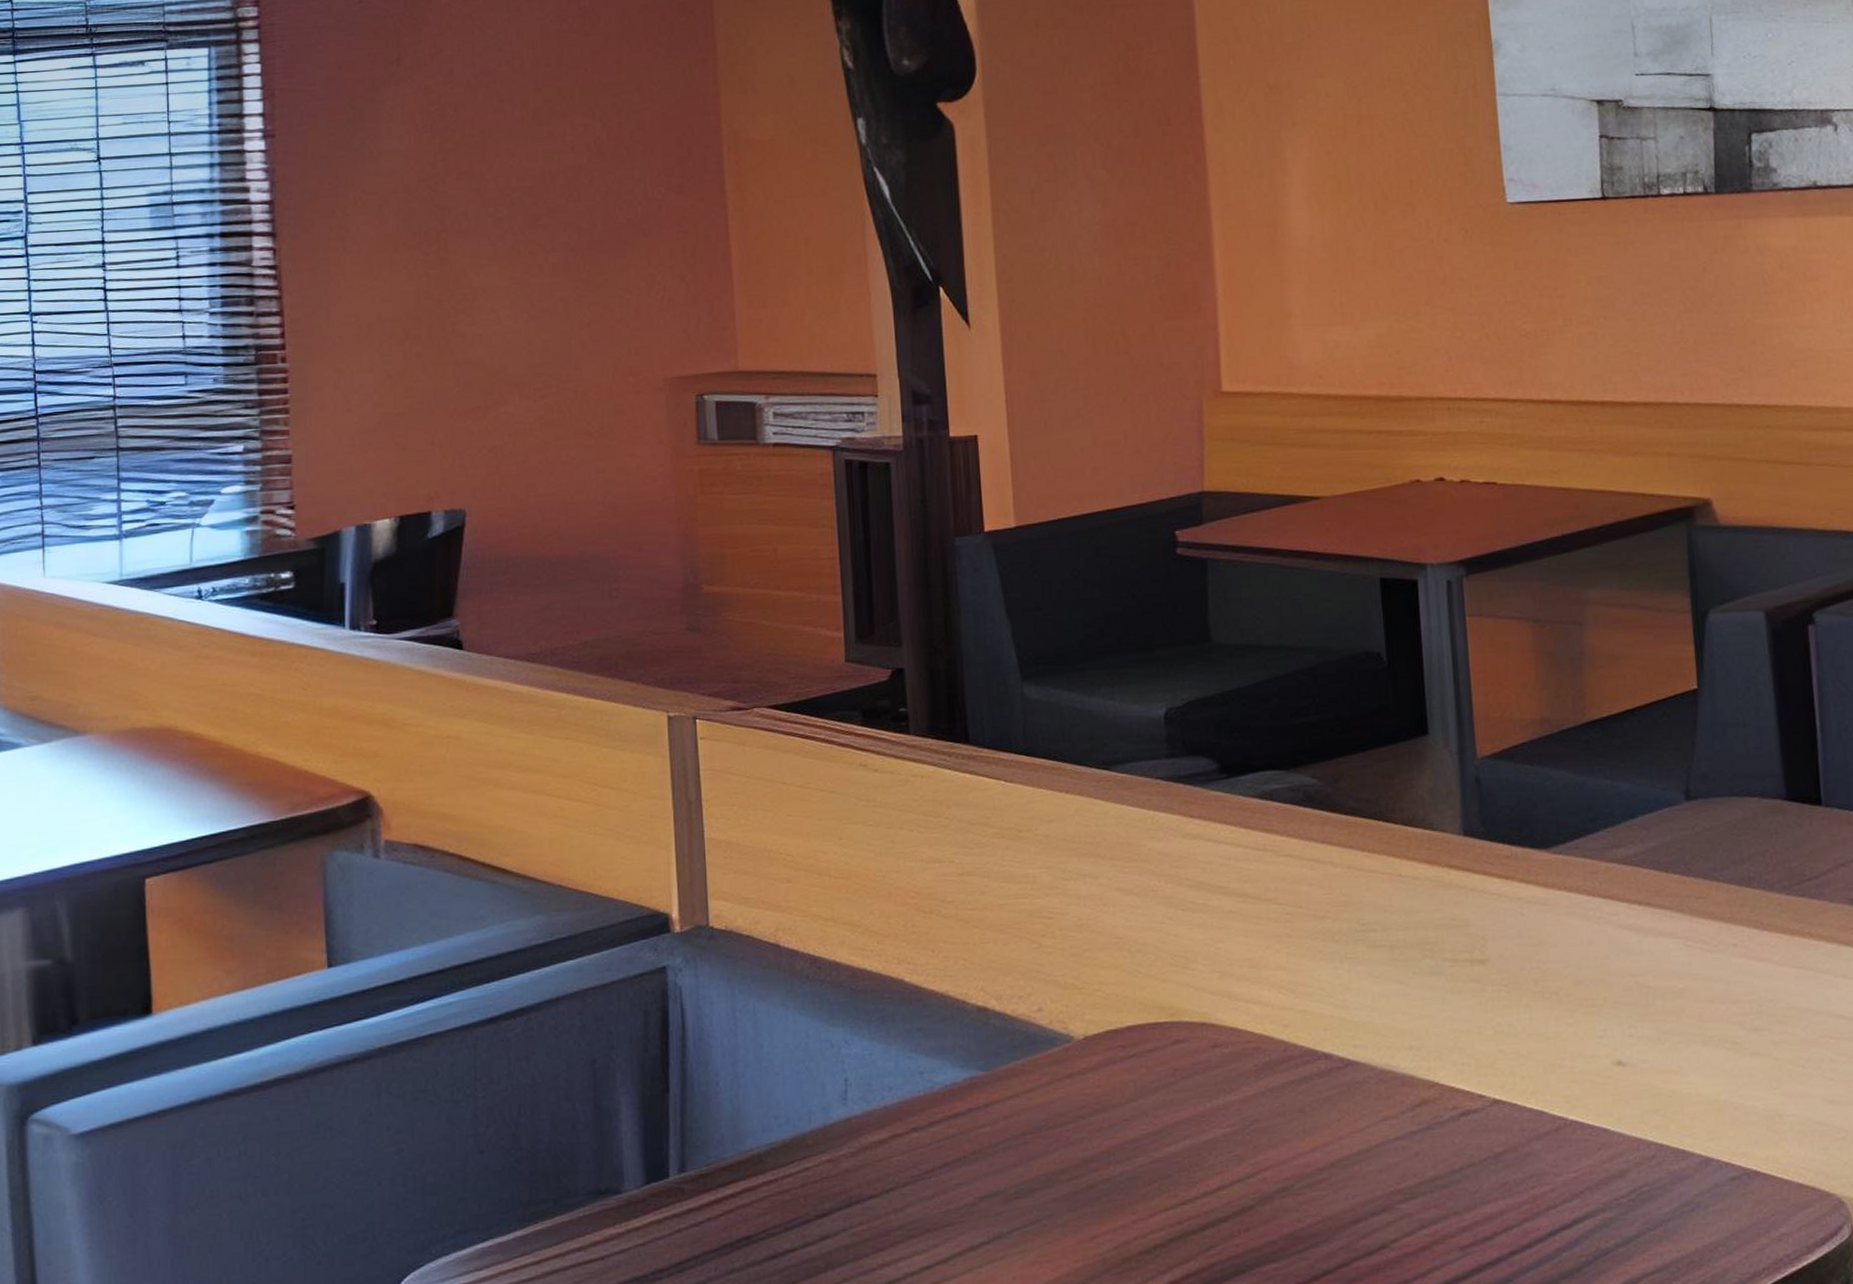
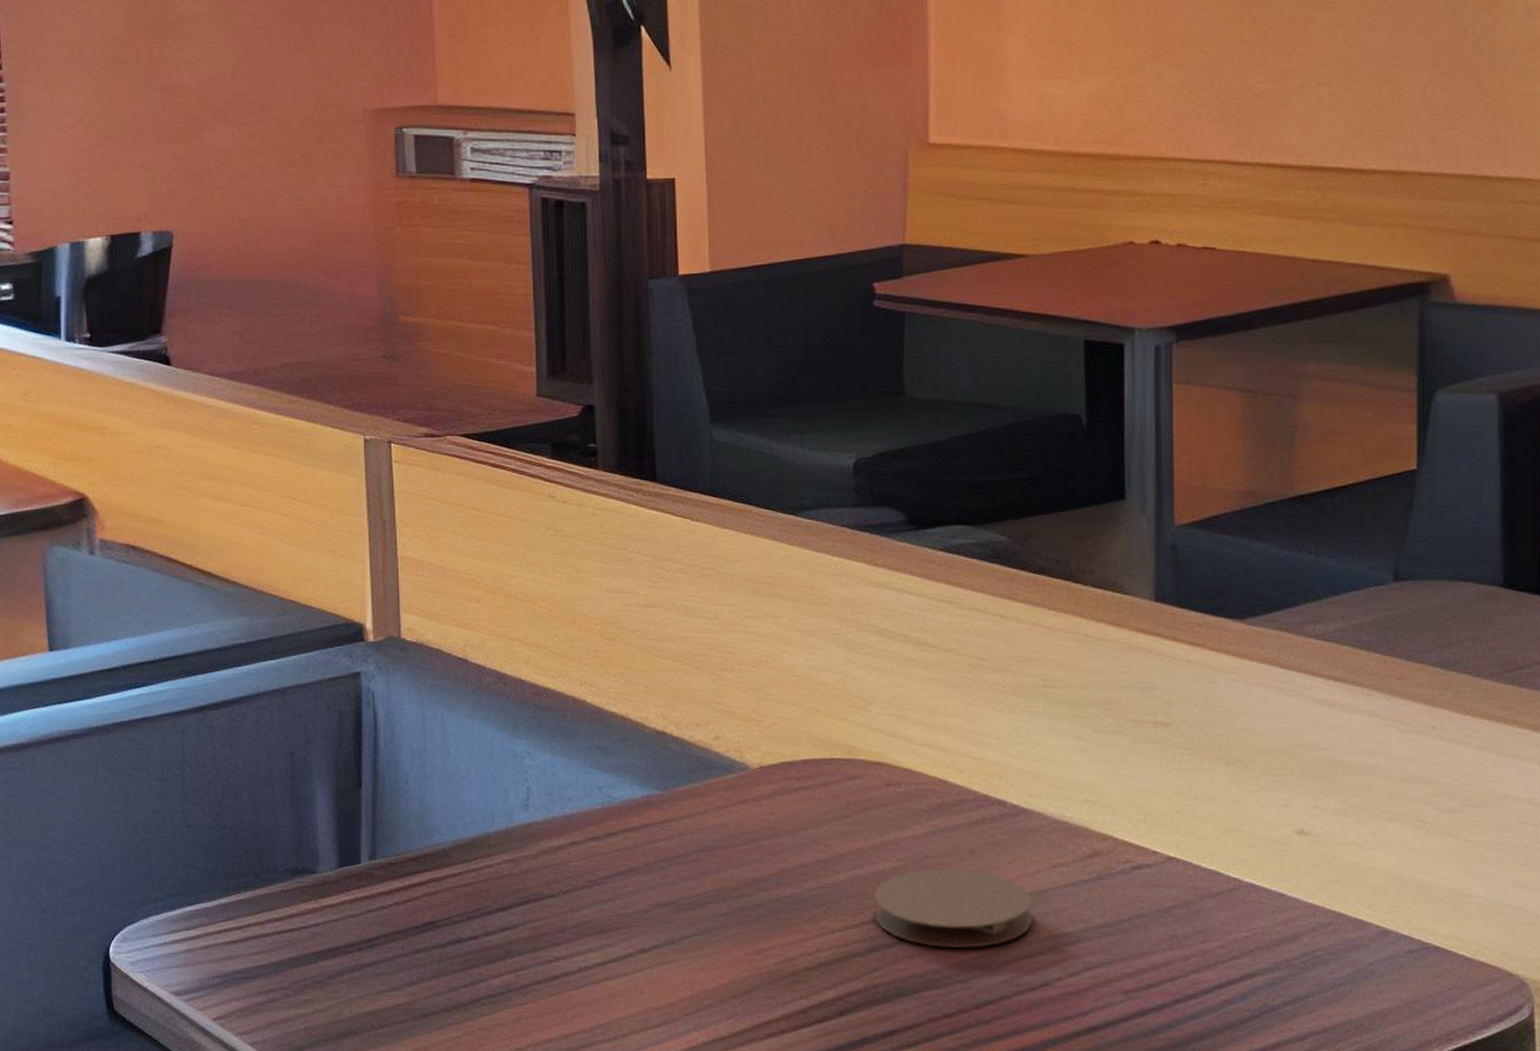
coaster: none [1206,1130,1365,1217] -> present [875,868,1033,949]

